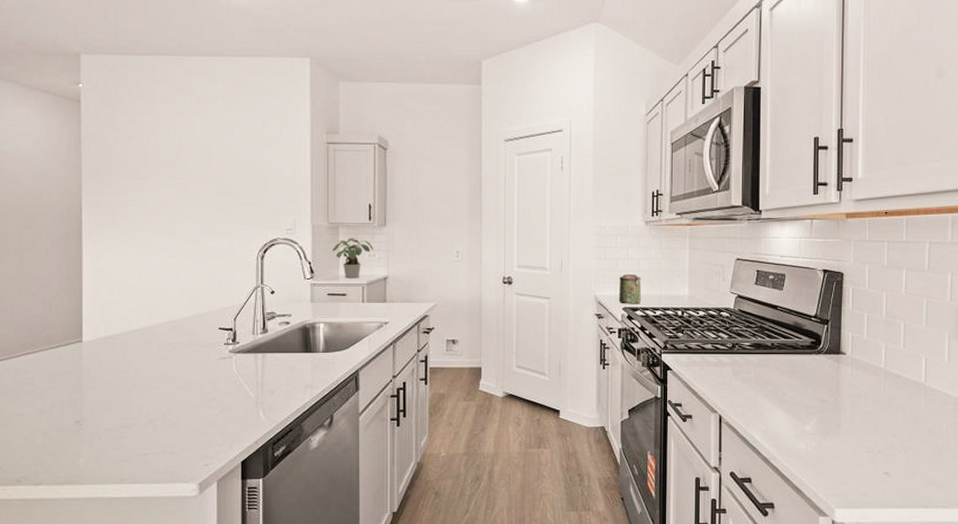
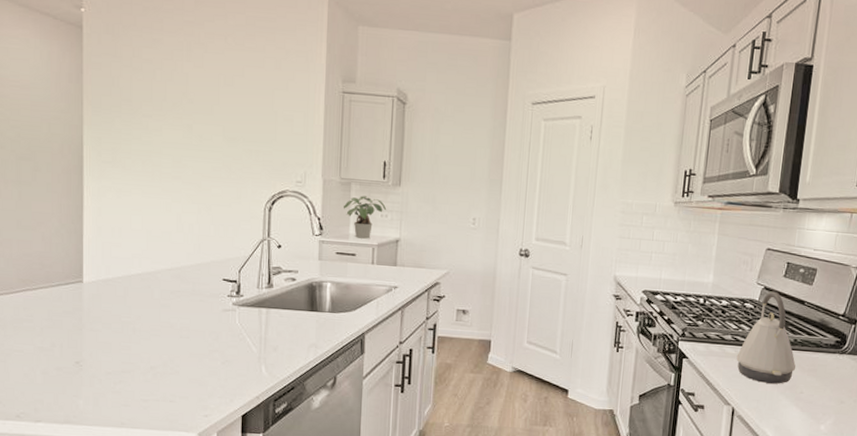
canister: present [619,274,641,304] -> none [639,255,665,288]
kettle: none [718,299,776,388] -> present [736,291,796,384]

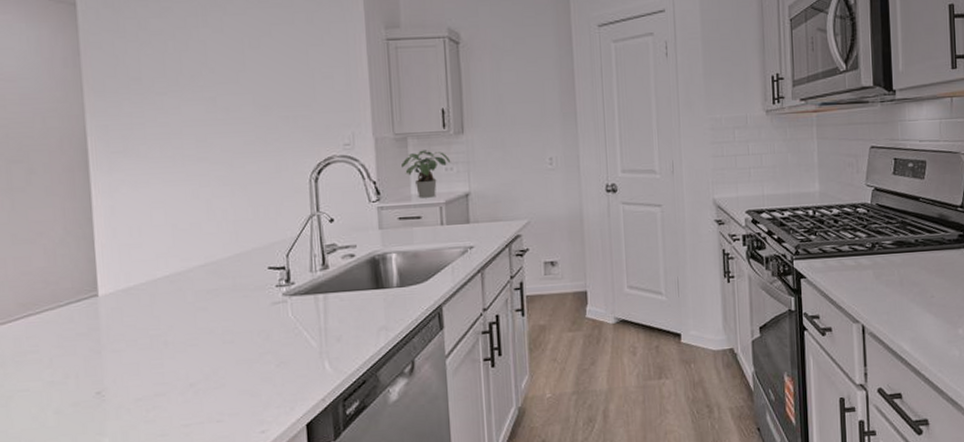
kettle: present [736,291,796,384] -> none [857,191,922,293]

